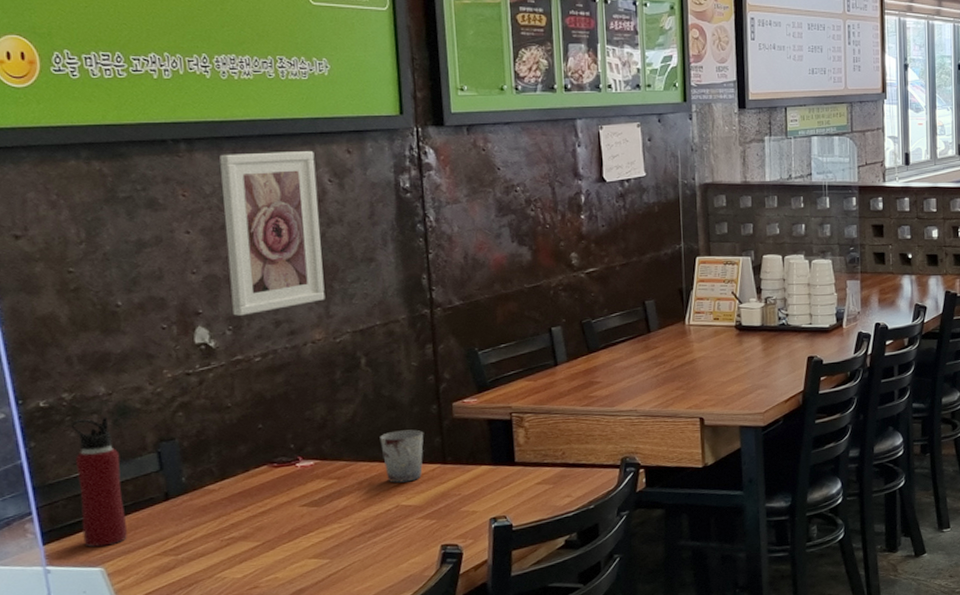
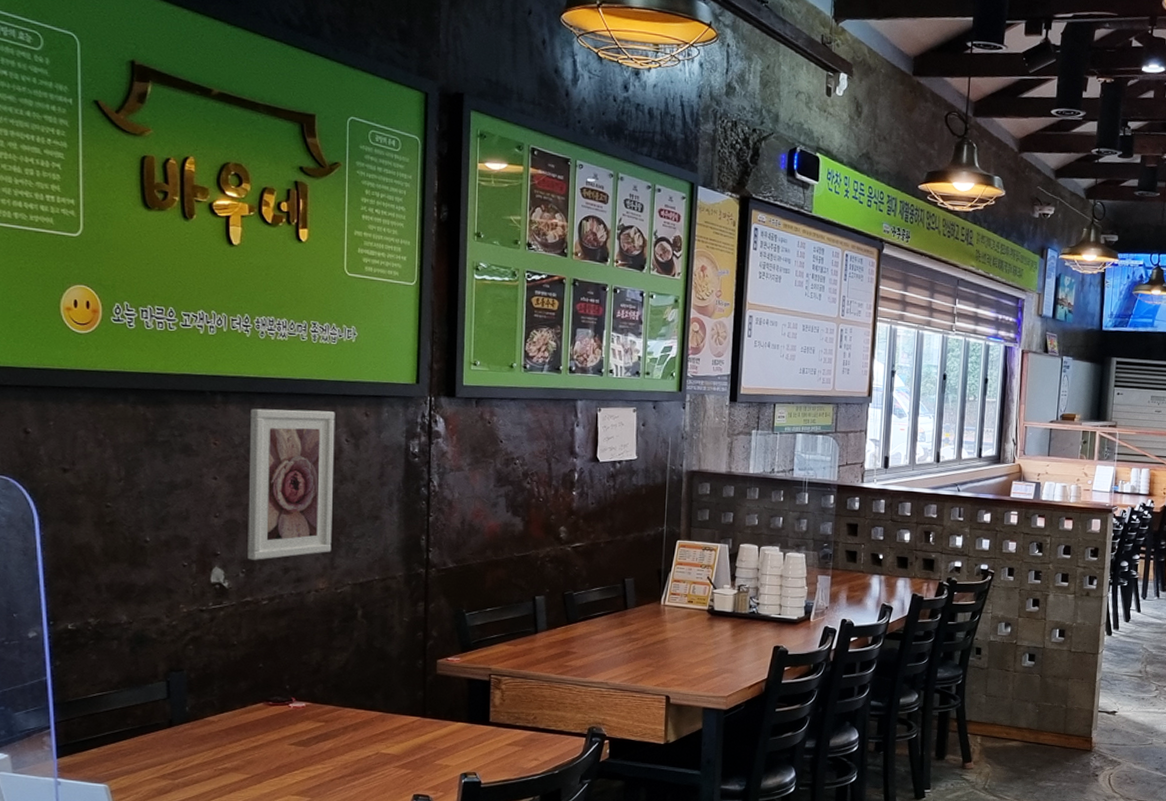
water bottle: present [70,417,127,547] -> none [93,644,133,764]
cup: present [380,429,424,483] -> none [368,681,408,731]

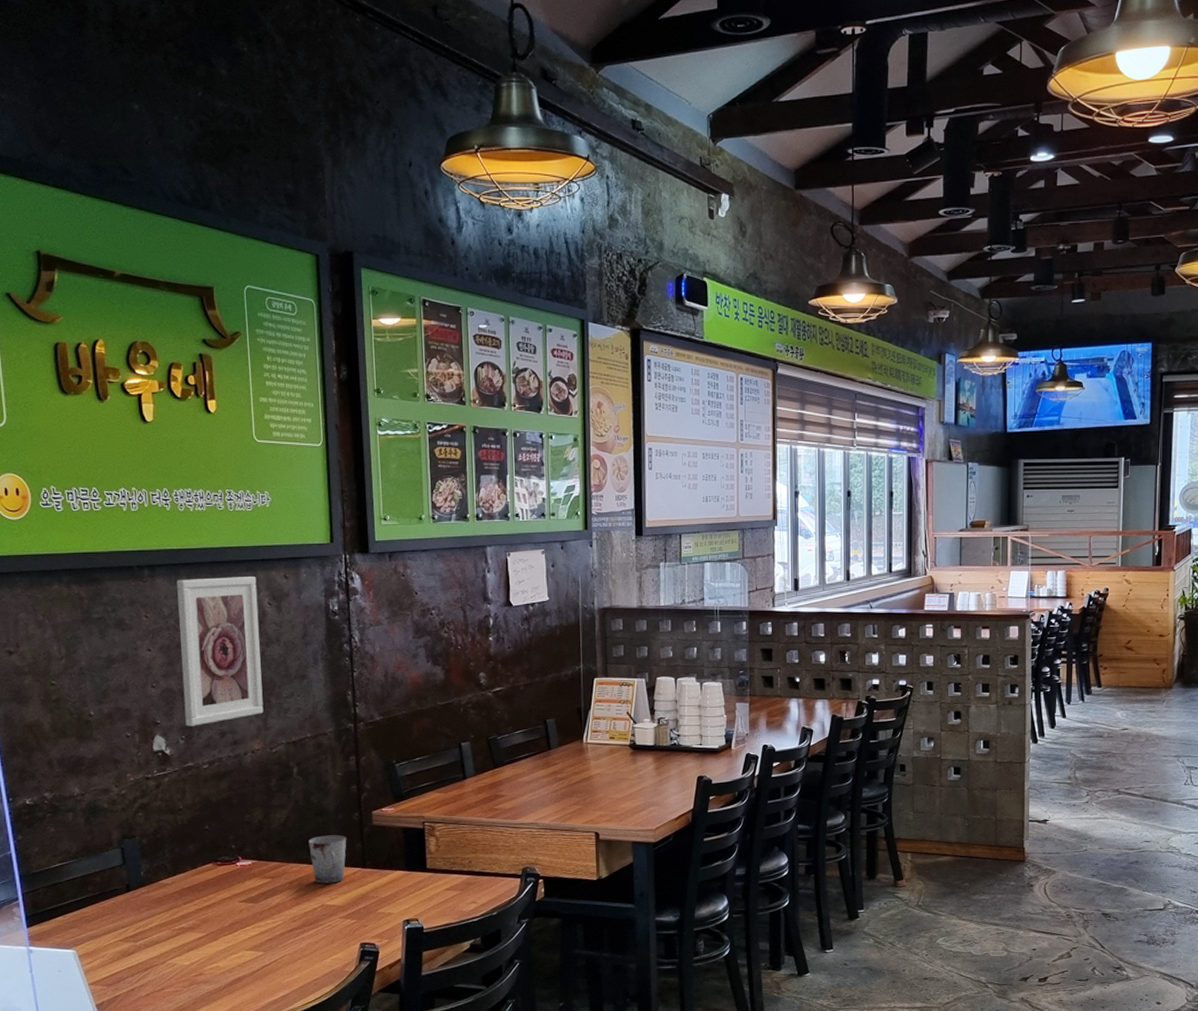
cup: none [368,681,408,731] -> present [308,835,347,884]

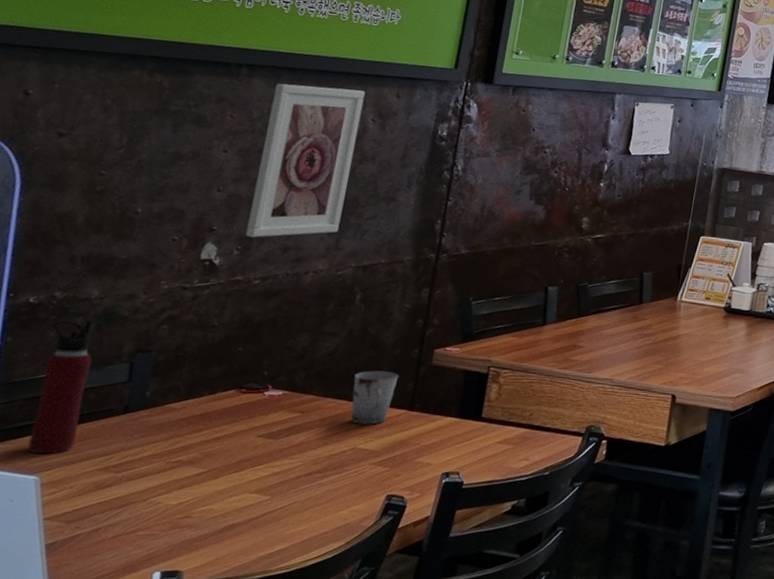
water bottle: none [51,815,95,931] -> present [27,320,93,454]

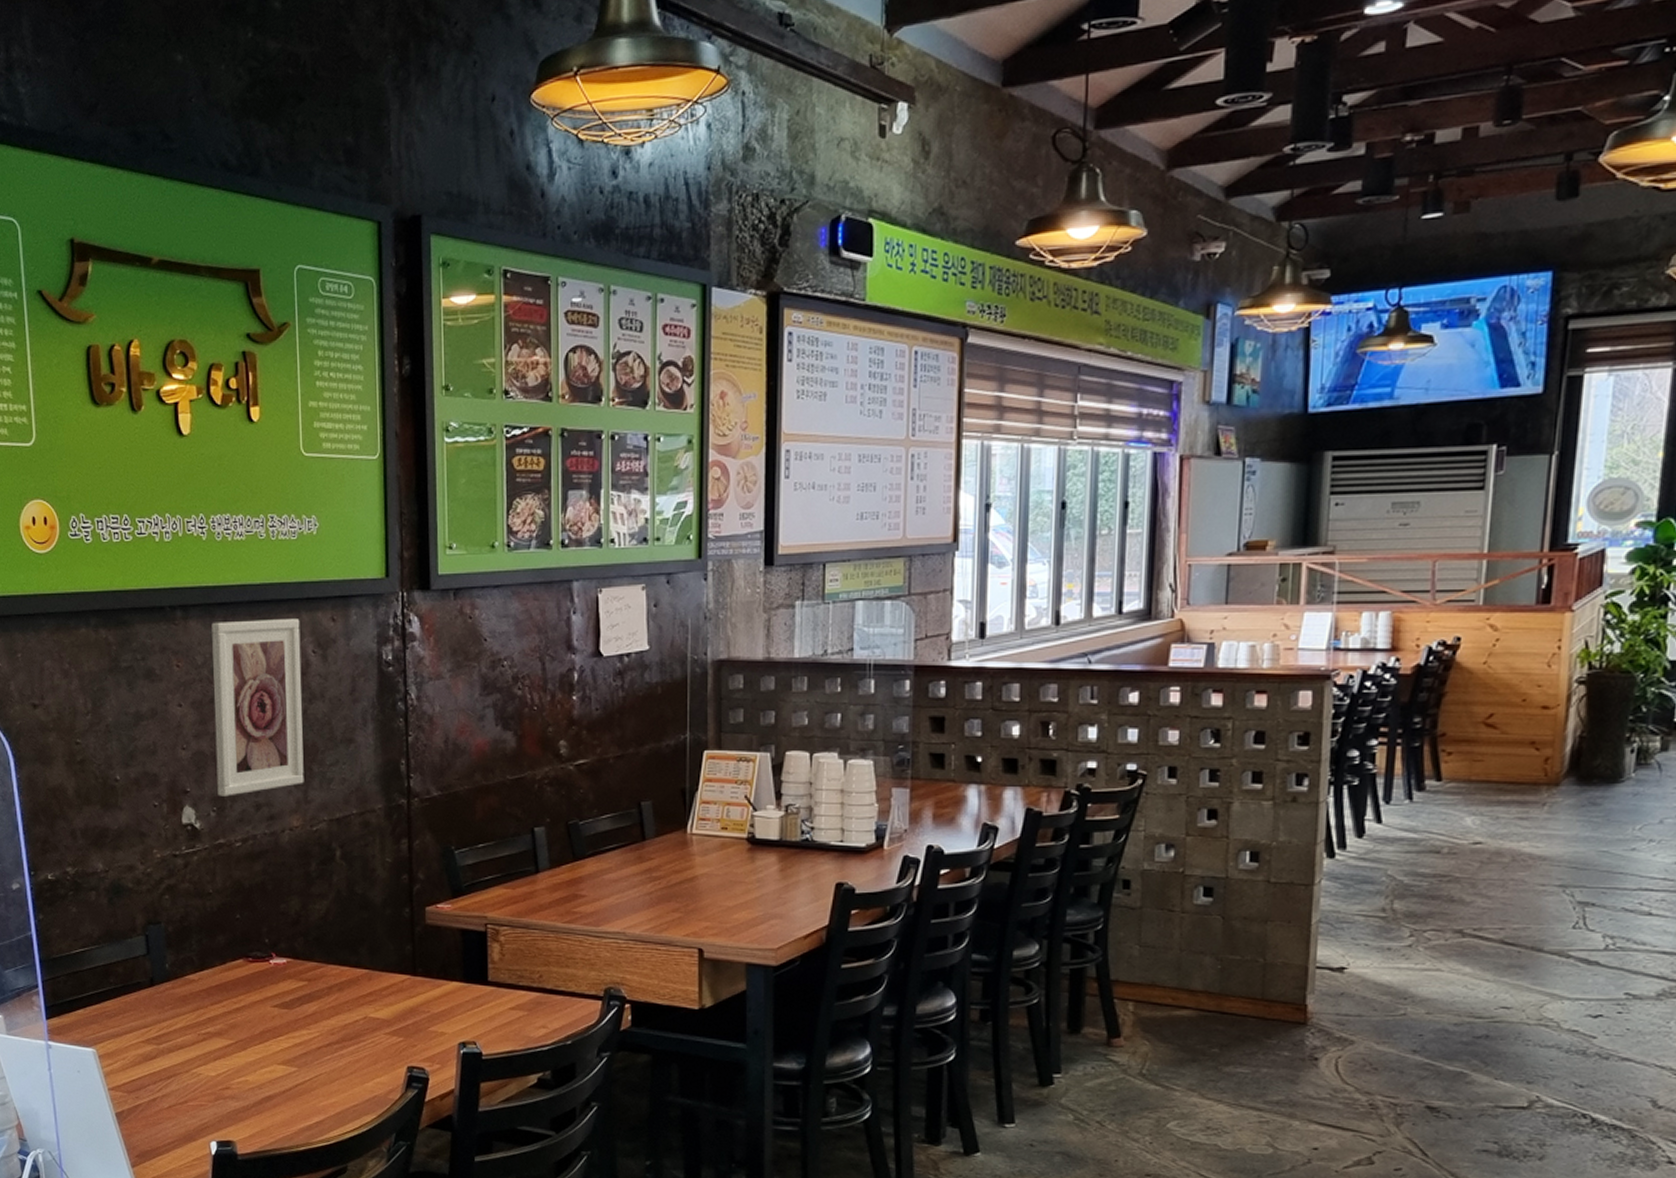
water bottle: present [27,320,93,454] -> none [73,894,116,1027]
cup: present [351,370,399,425] -> none [351,933,395,992]

